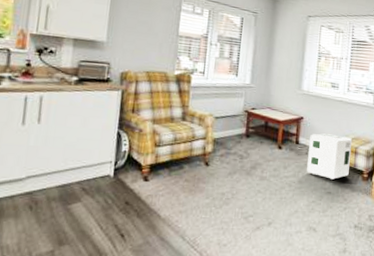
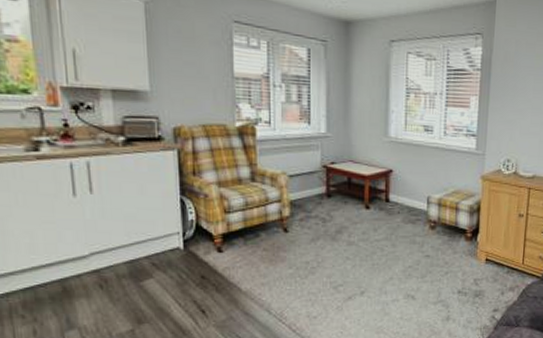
air purifier: present [307,133,353,180] -> none [400,188,453,241]

